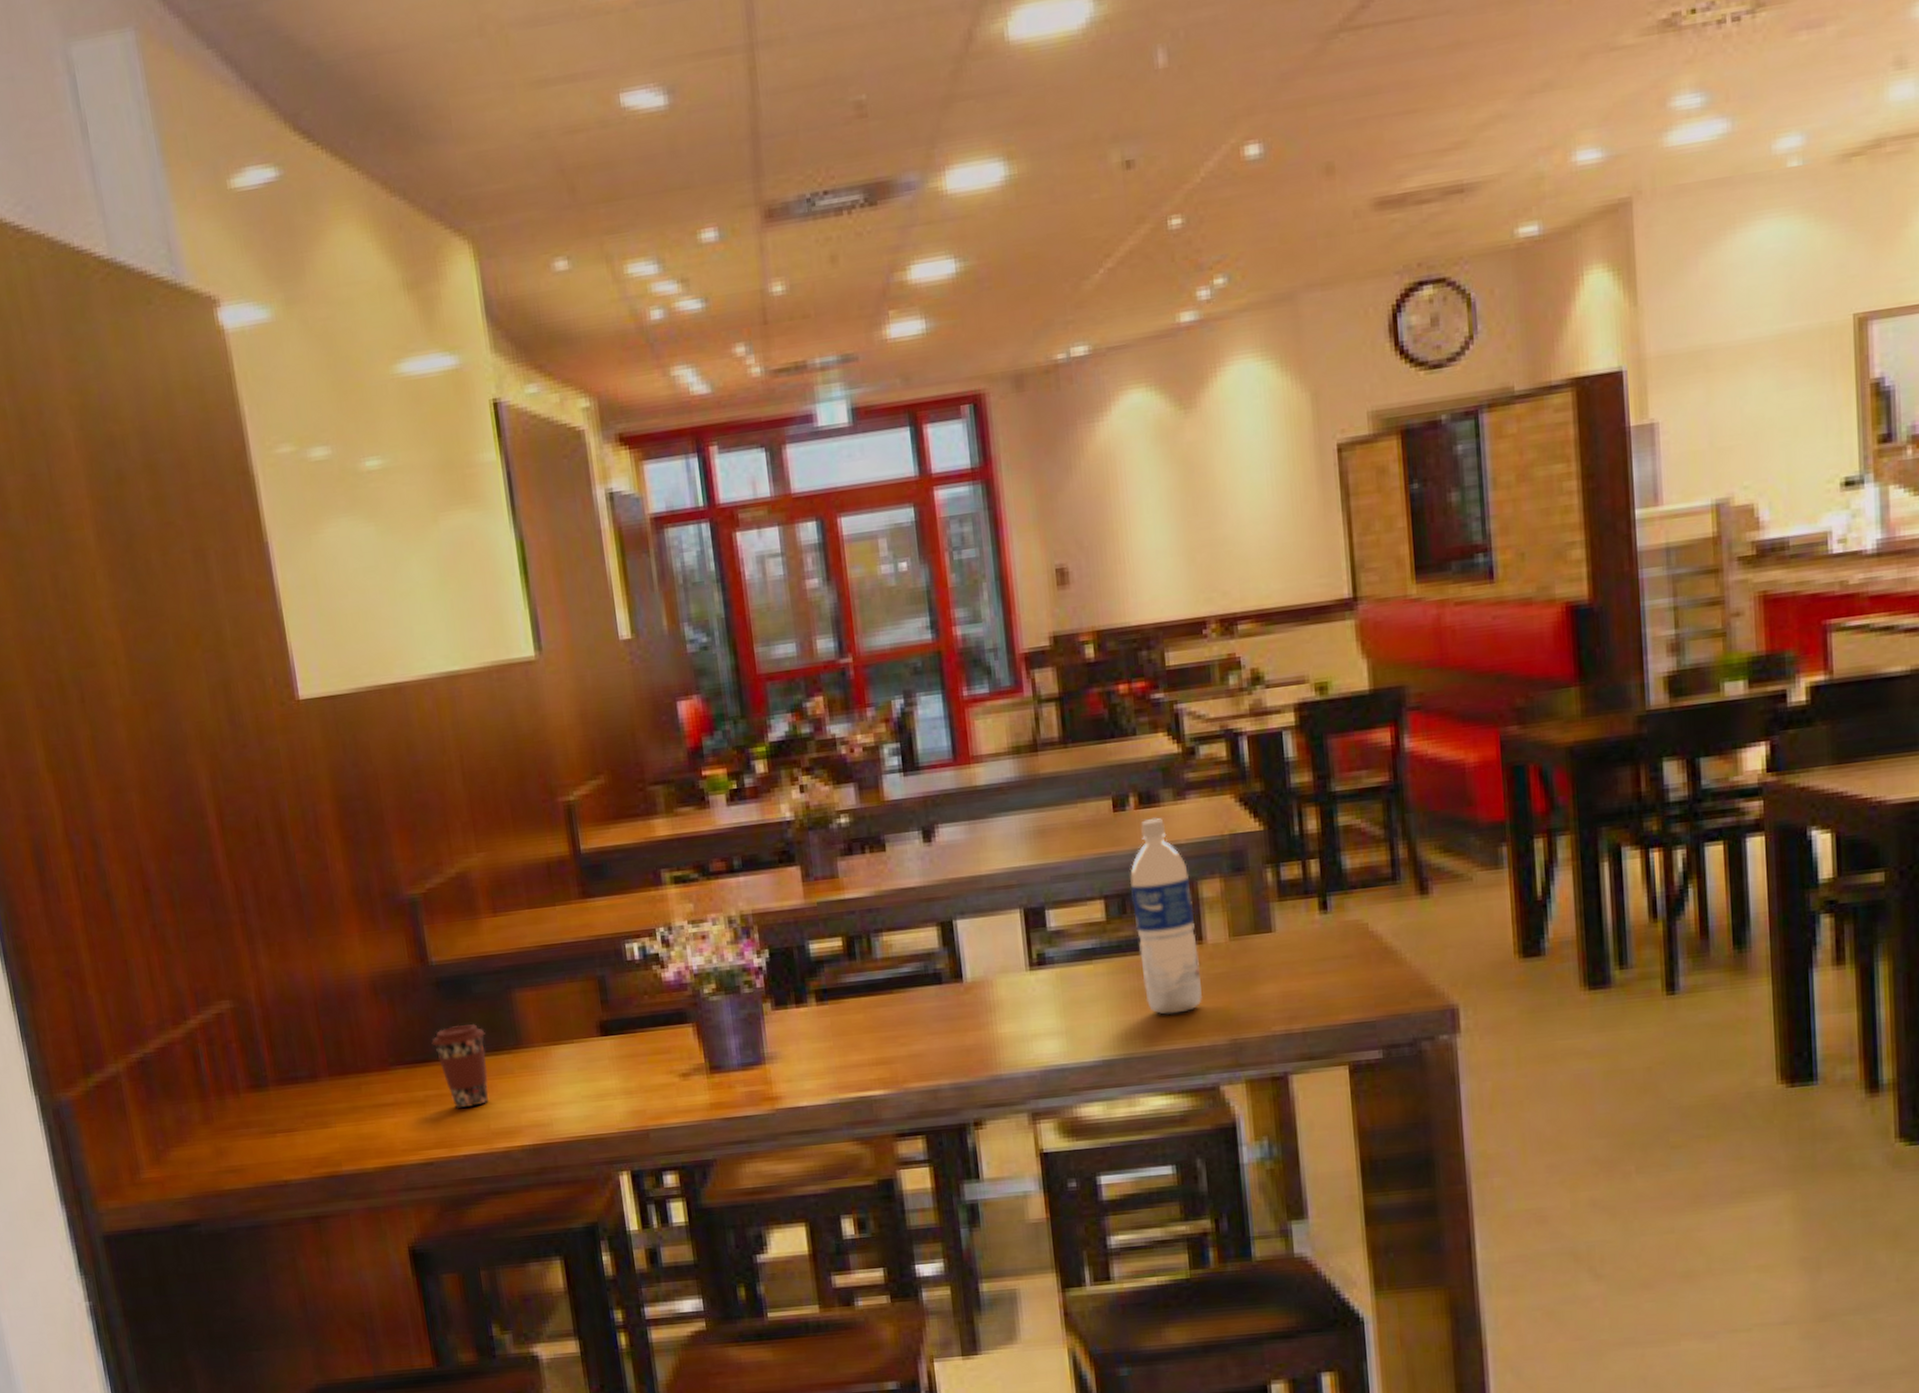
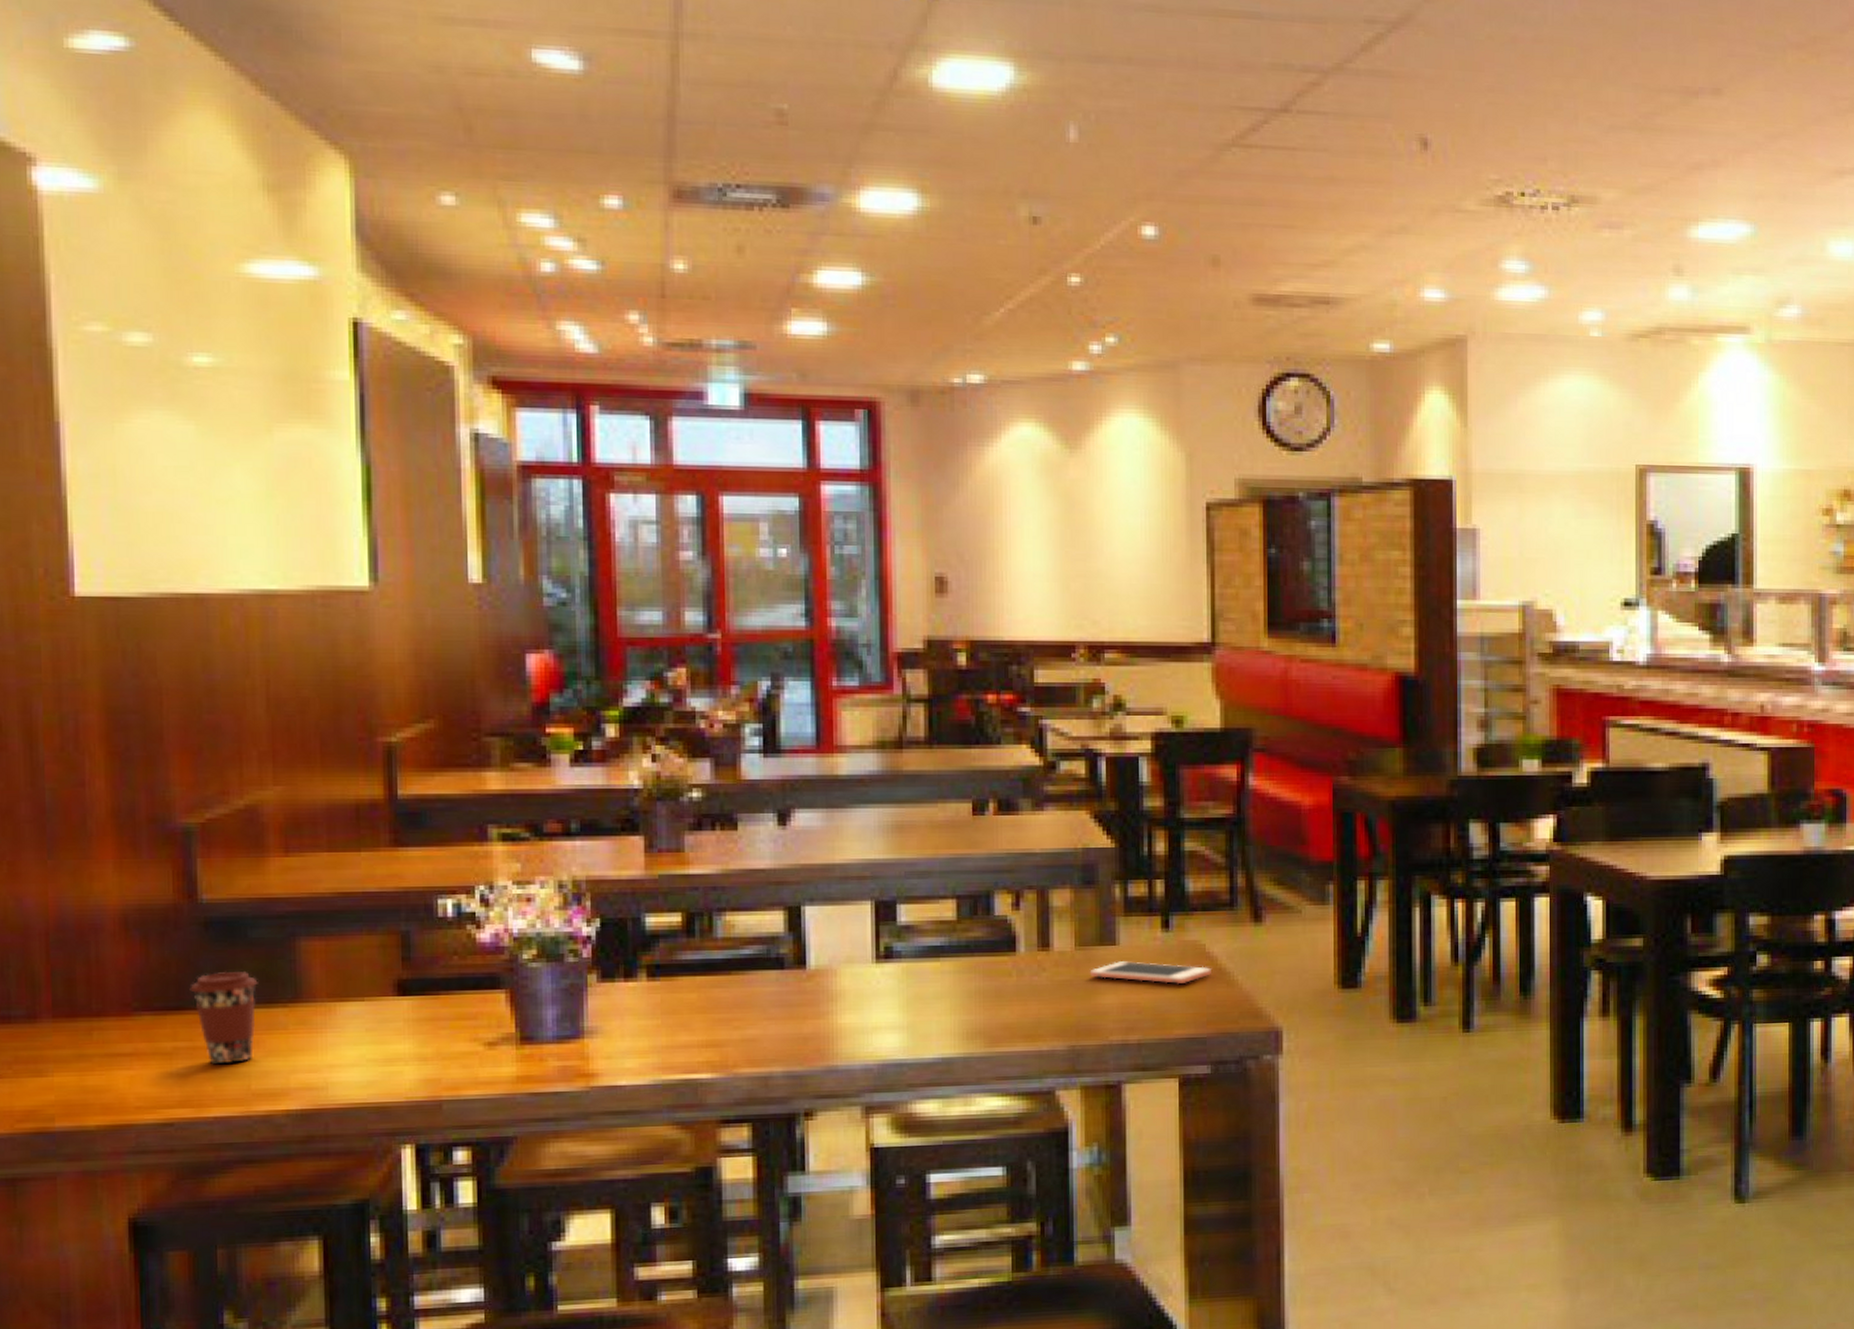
water bottle: present [1130,817,1202,1015] -> none [983,825,1045,1017]
cell phone: none [1246,946,1376,968] -> present [1089,961,1211,985]

